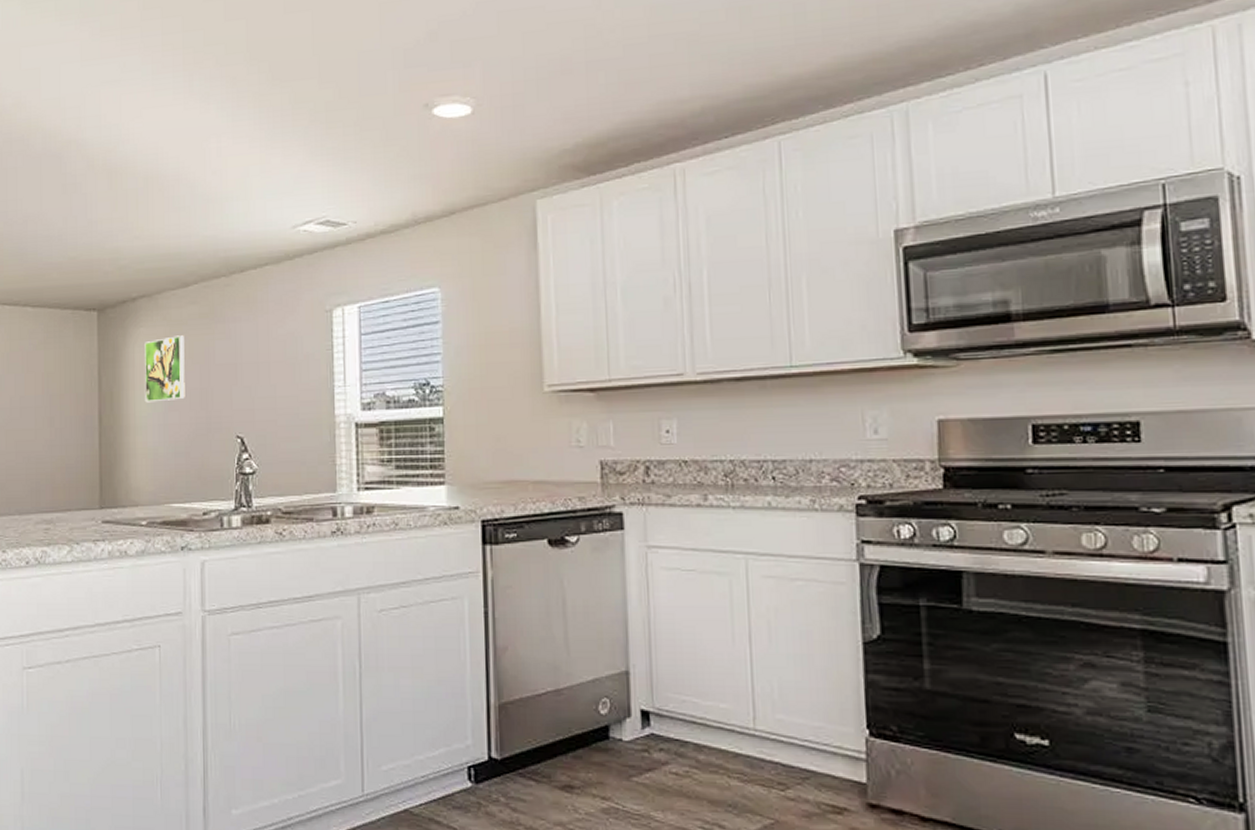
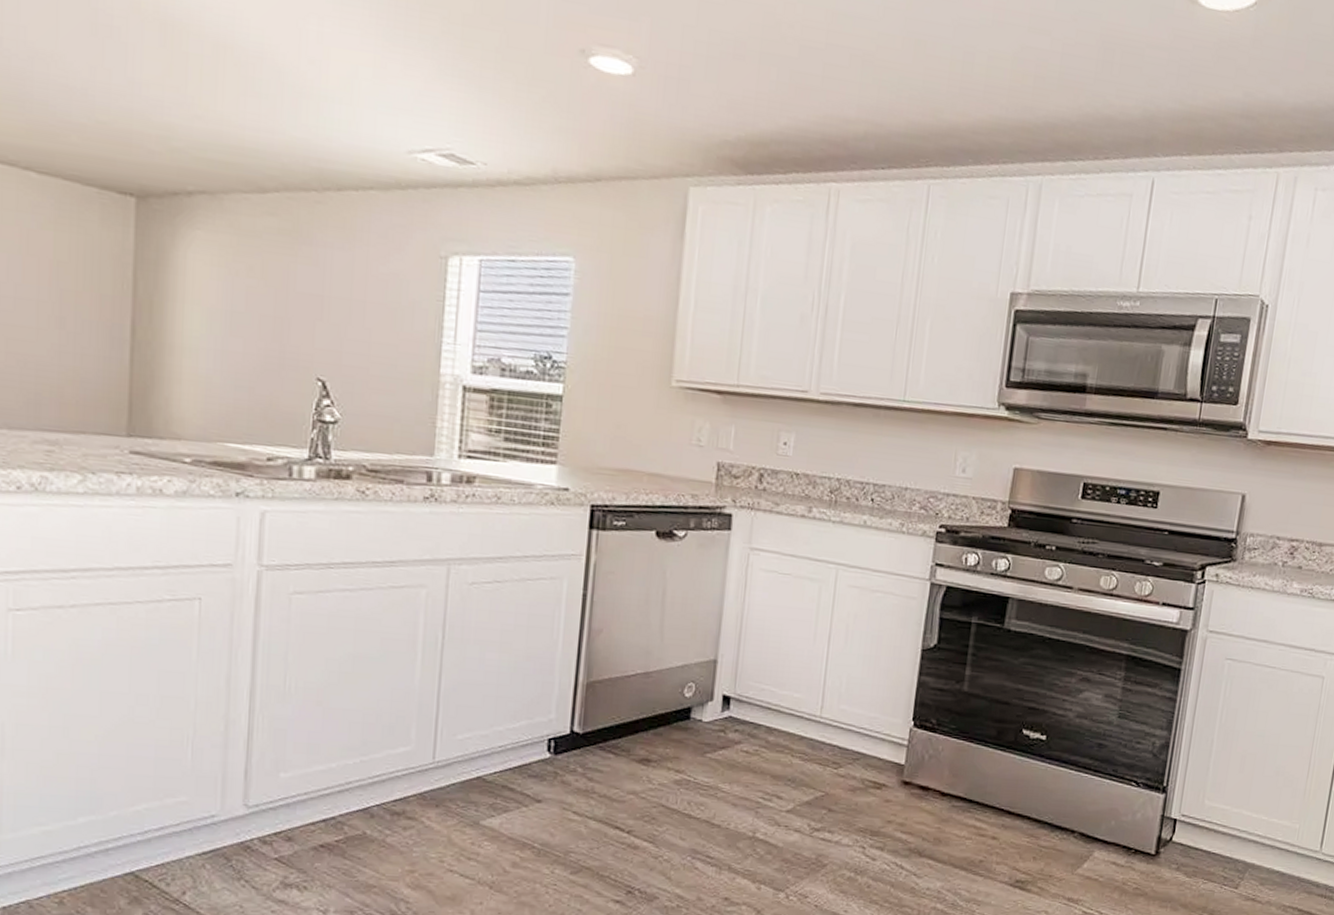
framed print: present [144,335,185,403] -> none [197,248,256,325]

